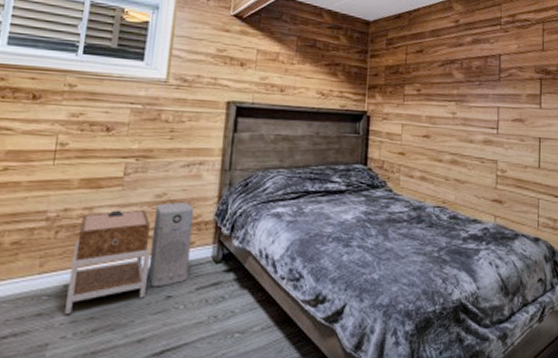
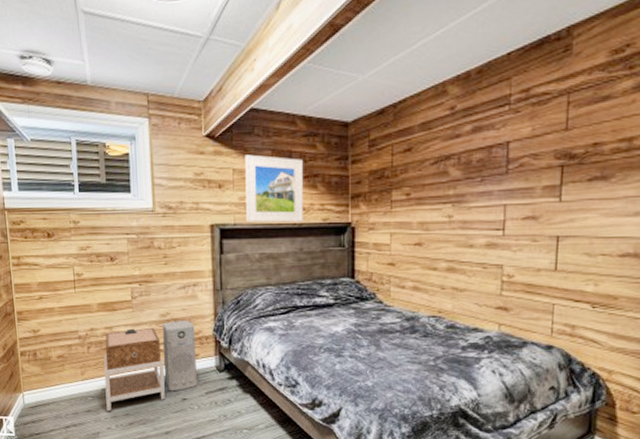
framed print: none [265,38,327,107] -> present [245,154,304,223]

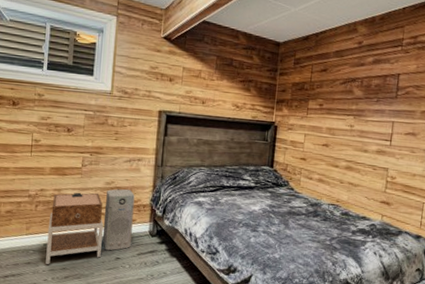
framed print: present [245,154,304,223] -> none [190,57,242,117]

